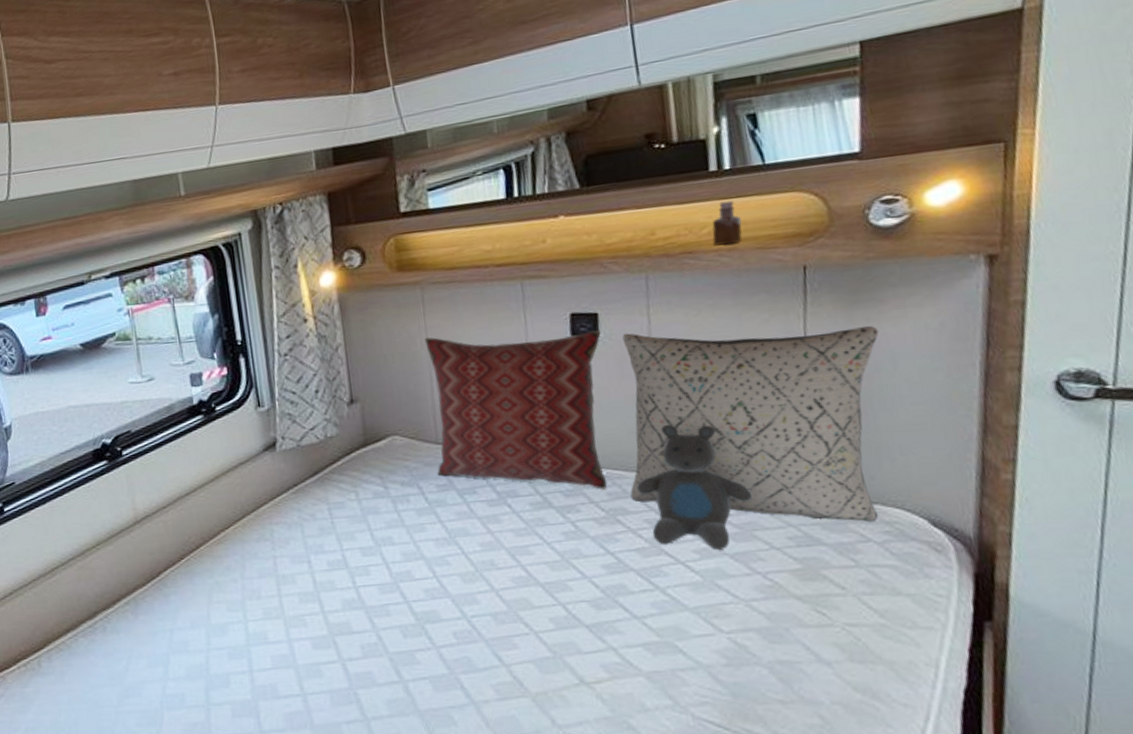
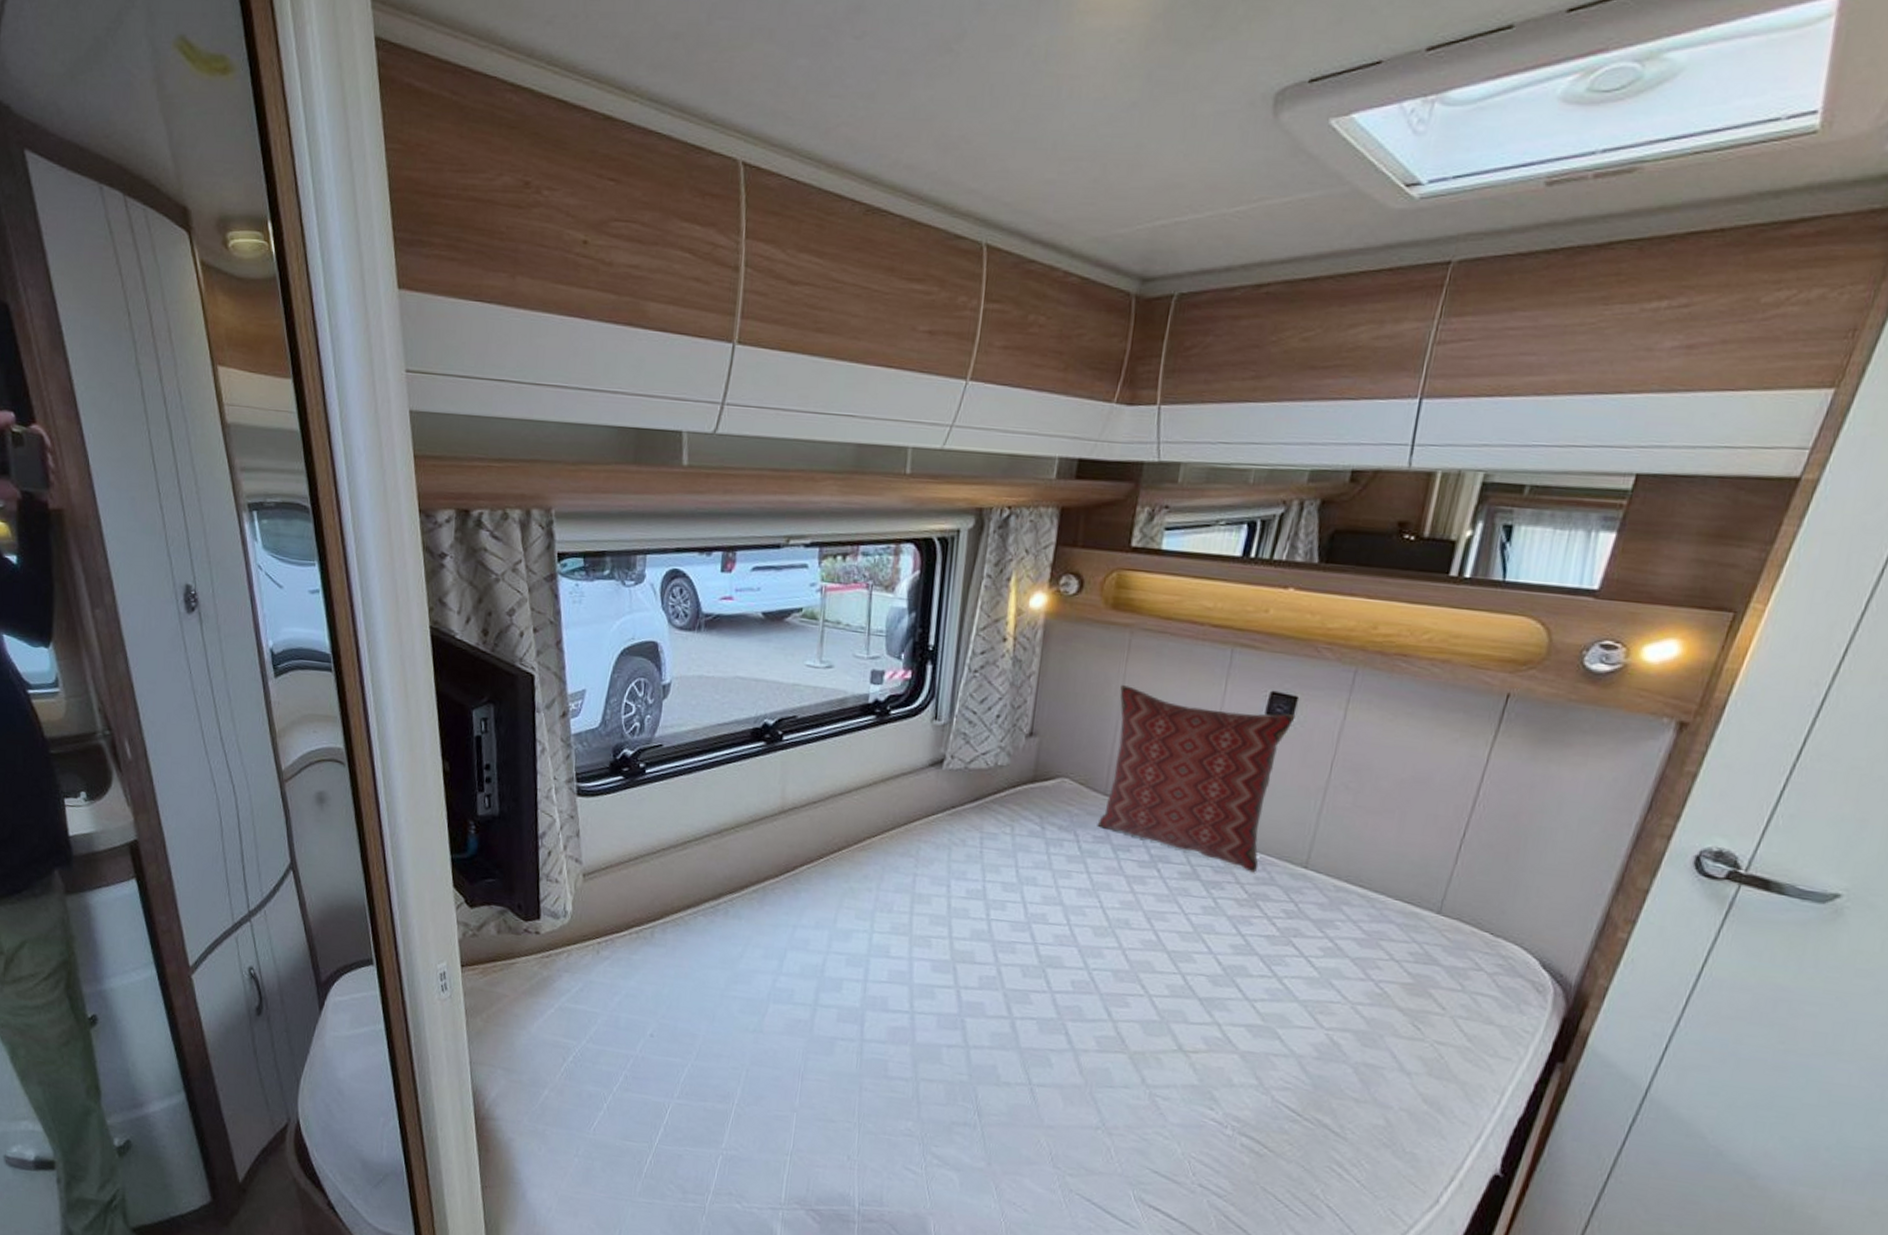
pillow: present [622,326,879,523] -> none [1276,723,1556,954]
stuffed animal: present [635,424,753,550] -> none [1283,822,1390,952]
perfume bottle: present [712,200,743,246] -> none [1430,610,1465,657]

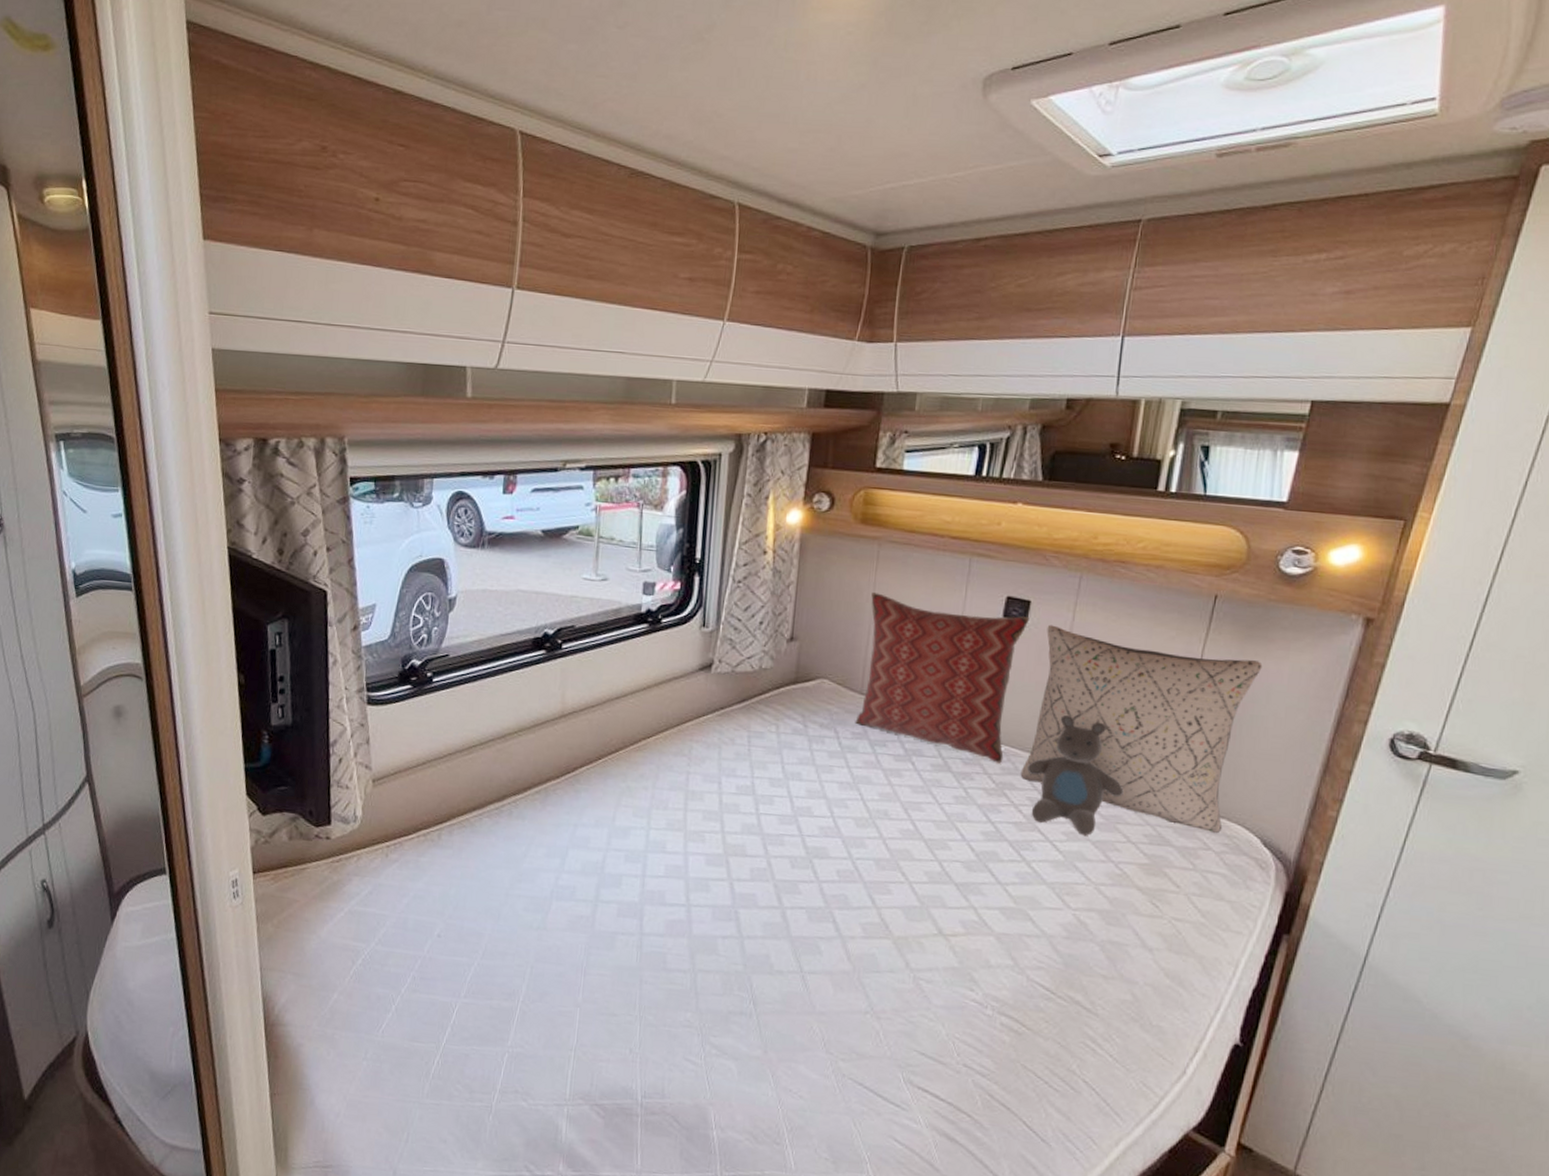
pillow: none [1276,723,1556,954] -> present [1020,624,1263,834]
stuffed animal: none [1283,822,1390,952] -> present [1026,714,1124,836]

